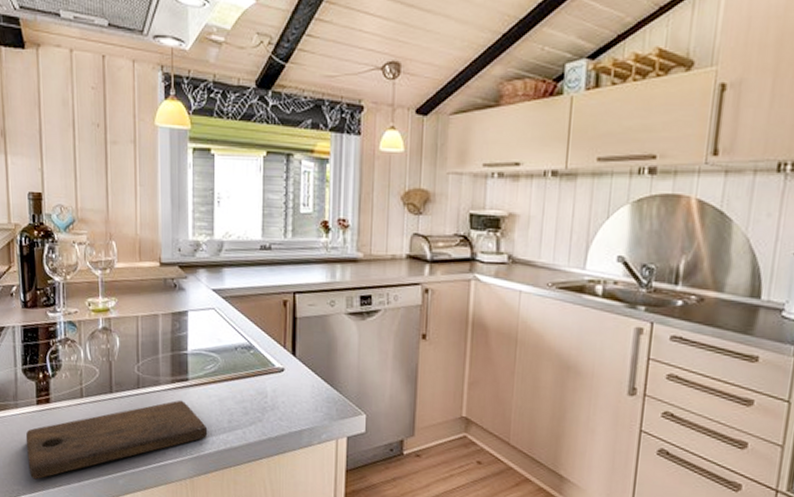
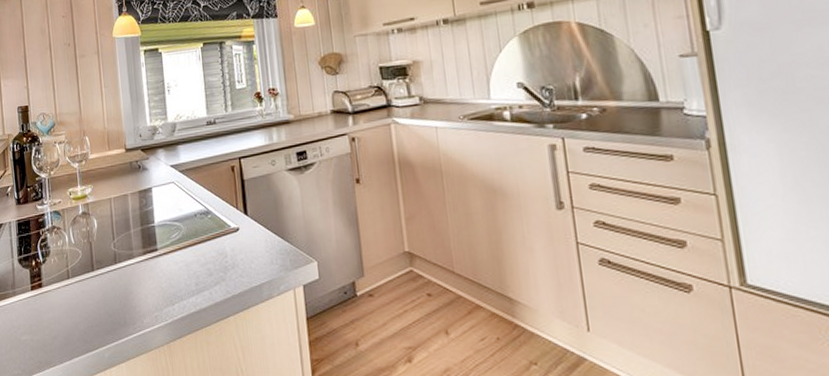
cutting board: present [25,400,208,480] -> none [23,269,179,362]

